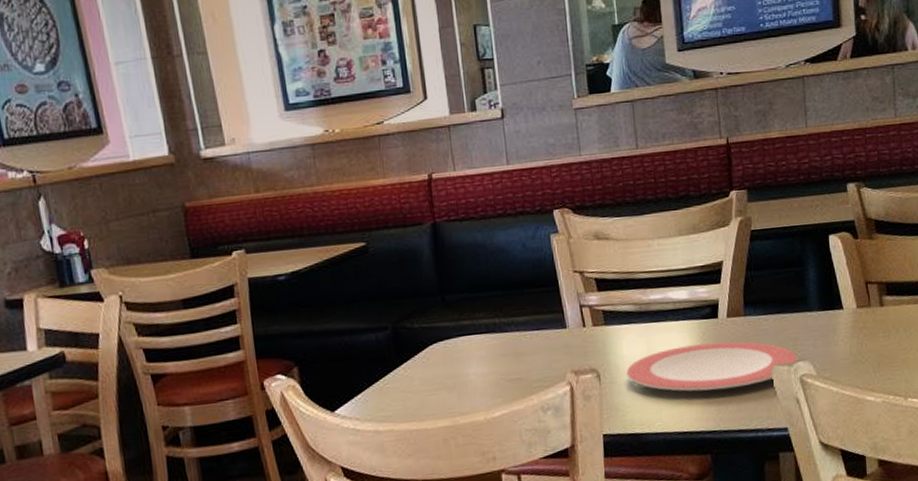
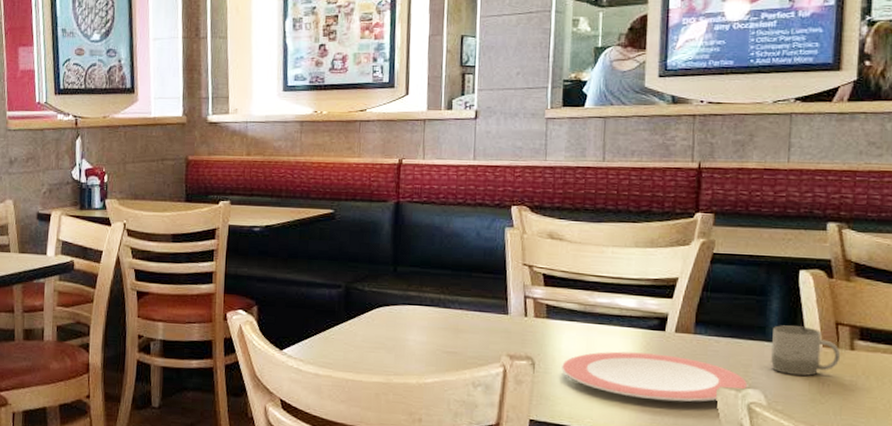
cup: none [813,290,873,341] -> present [771,325,841,376]

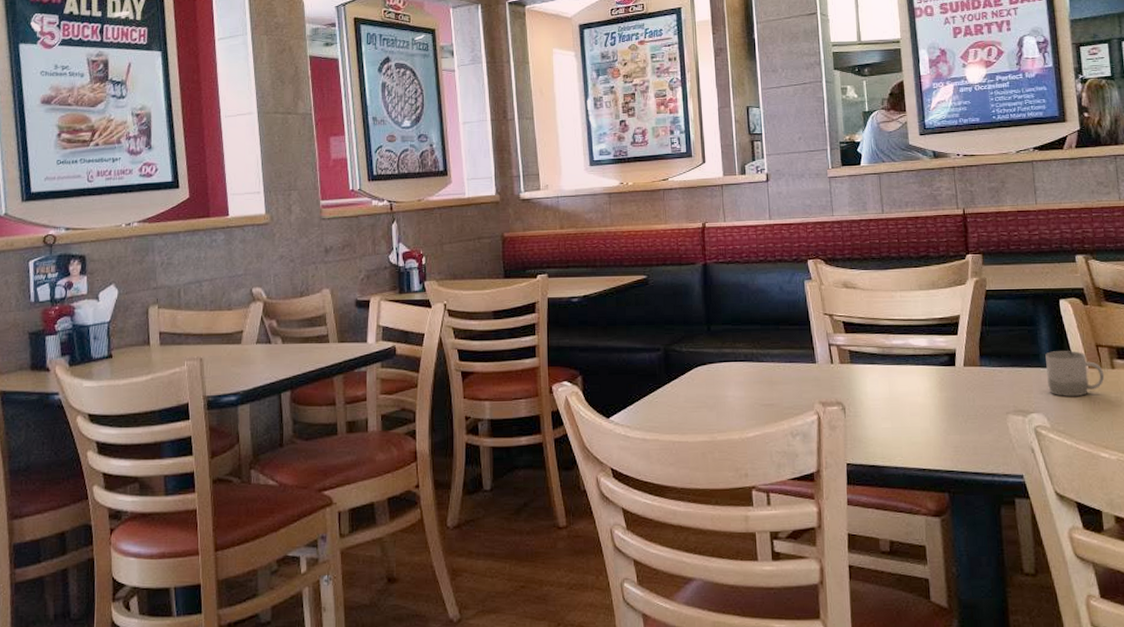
plate: present [562,351,748,402] -> none [869,388,1033,433]

